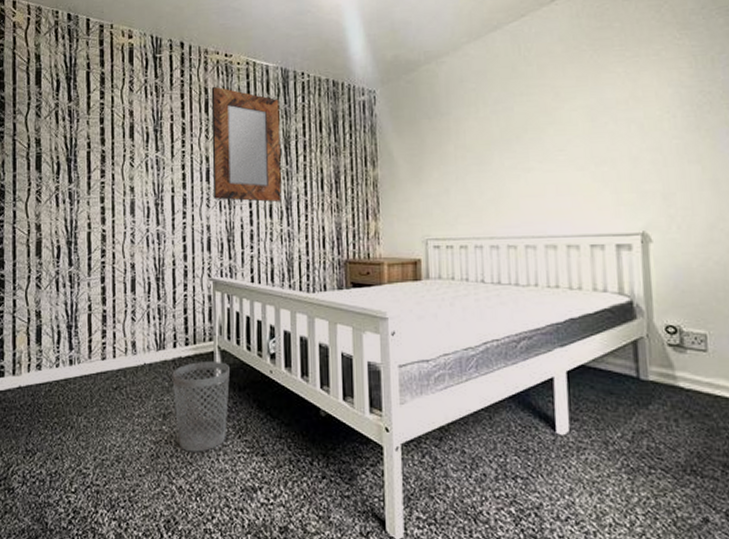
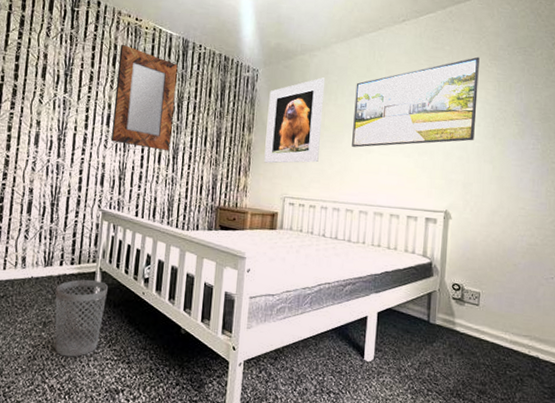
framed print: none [392,87,464,201] -> present [264,77,326,164]
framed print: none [500,28,670,167] -> present [352,56,480,148]

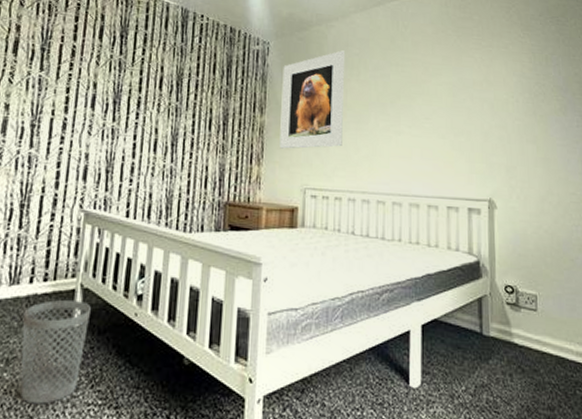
home mirror: present [110,44,178,152] -> none [96,14,176,138]
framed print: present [352,56,480,148] -> none [379,26,514,129]

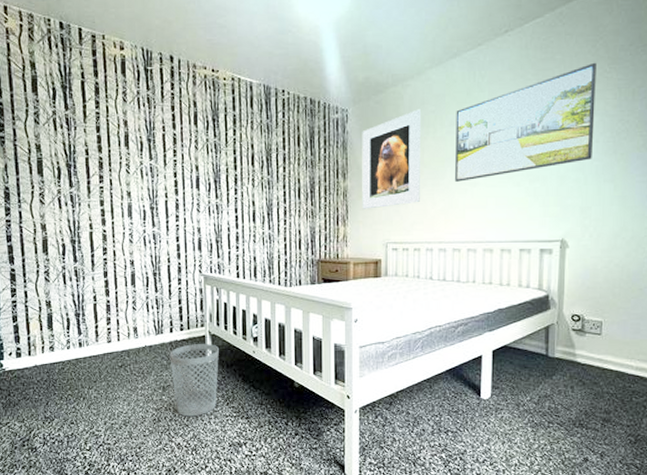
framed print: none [379,26,514,129] -> present [455,62,596,182]

